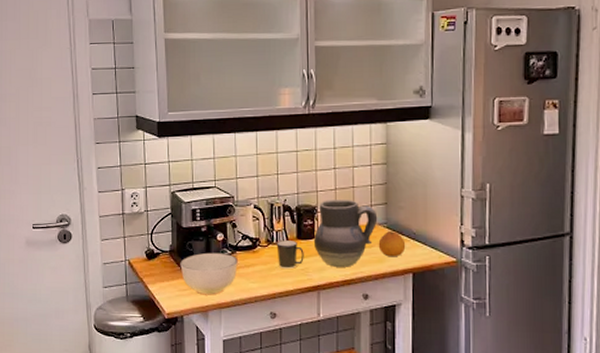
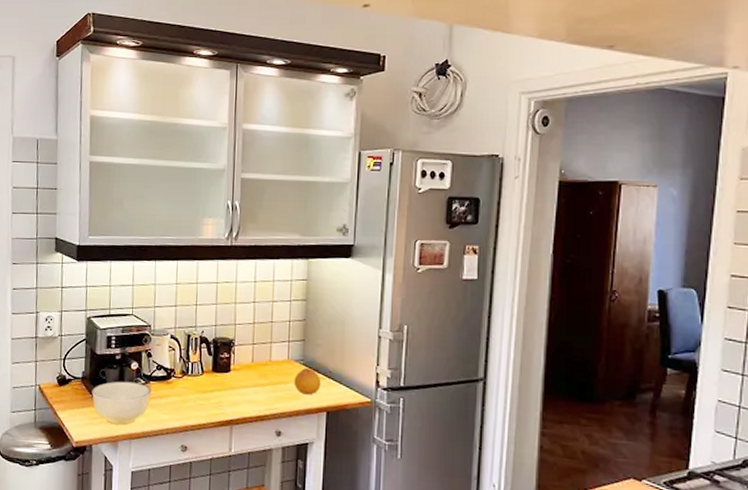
mug: present [276,240,304,270] -> none [191,372,219,403]
ceramic jug: present [314,200,378,267] -> none [230,333,295,403]

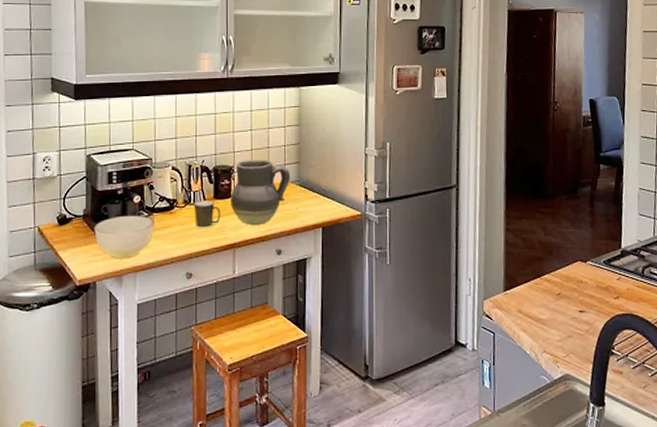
mug: none [191,372,219,403] -> present [194,200,221,230]
ceramic jug: none [230,333,295,403] -> present [231,160,291,225]
fruit: present [294,368,321,395] -> none [291,189,316,213]

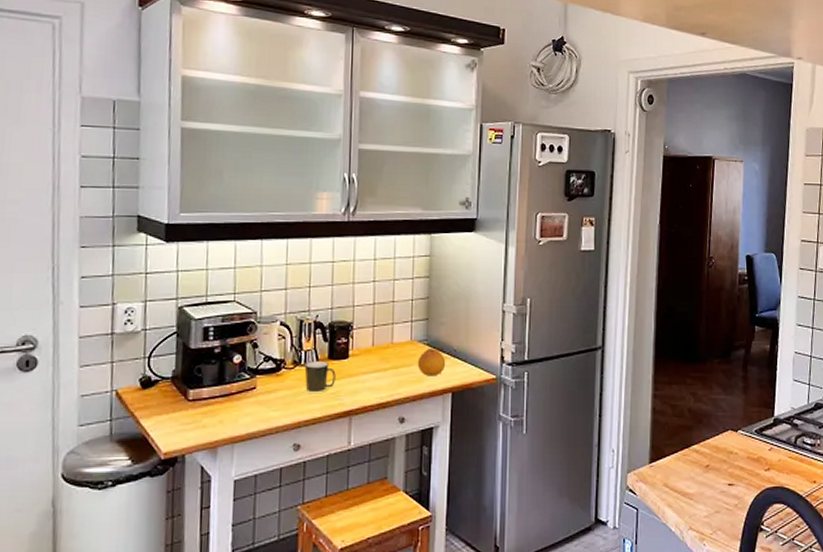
bowl: present [94,215,155,259] -> none [184,377,258,428]
ceramic jug: present [231,160,291,225] -> none [348,315,418,389]
fruit: none [291,189,316,213] -> present [417,349,446,376]

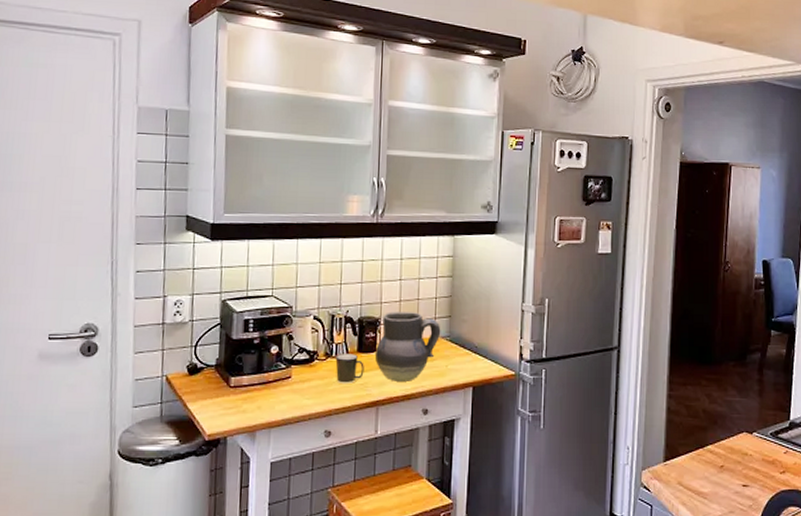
ceramic jug: none [348,315,418,389] -> present [375,312,441,381]
fruit: present [417,349,446,376] -> none [440,345,467,371]

